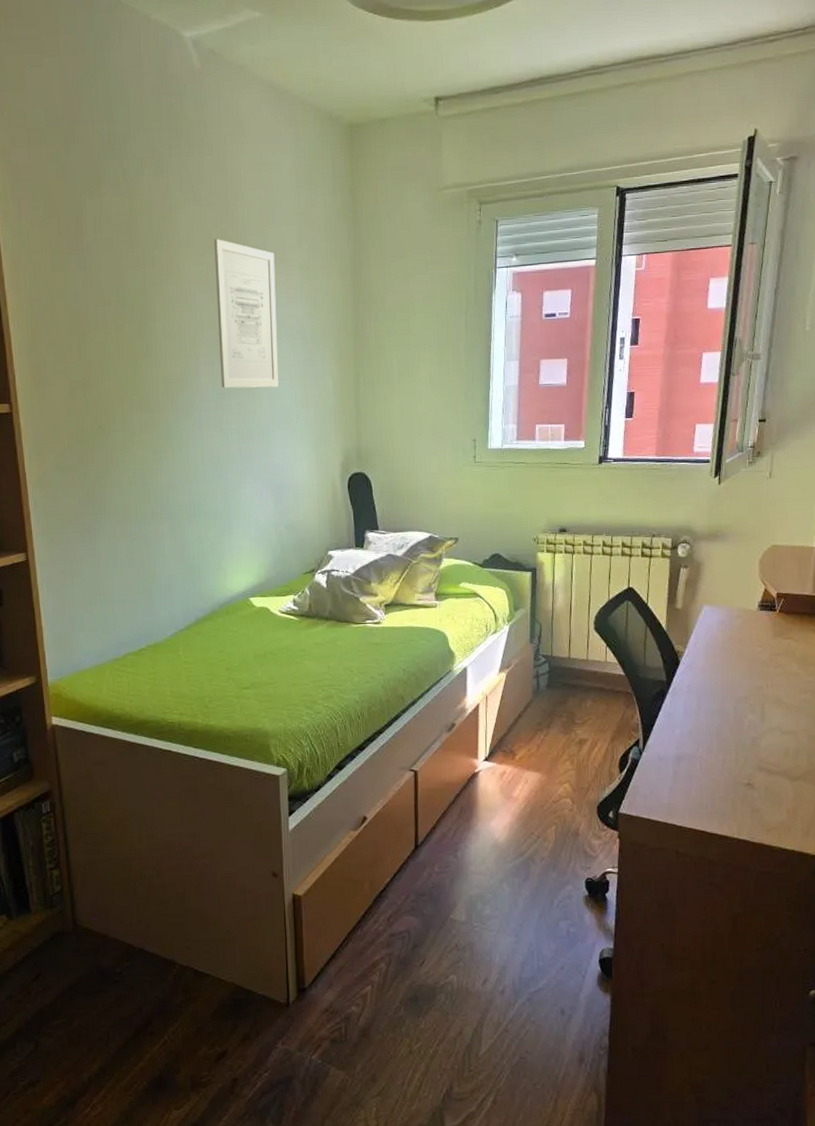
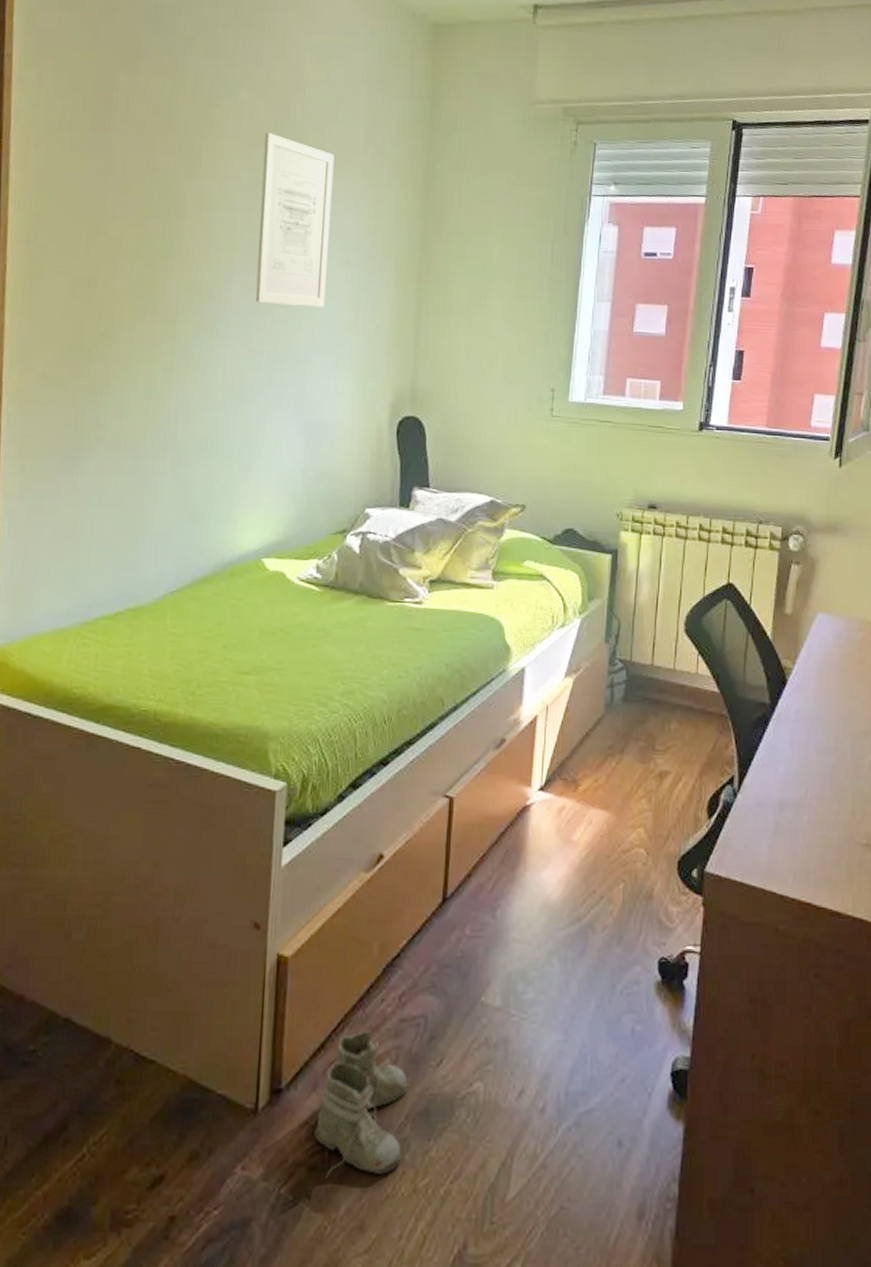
boots: none [333,943,400,1047] -> present [314,1030,408,1178]

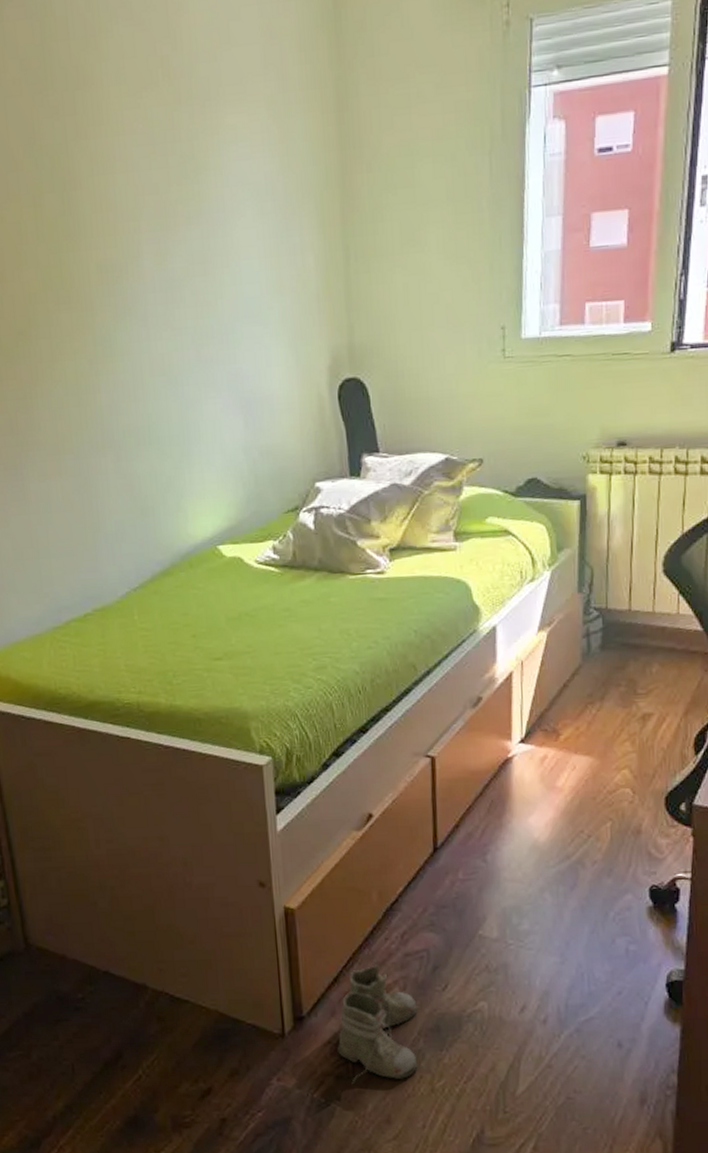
wall art: present [255,132,335,308] -> none [152,70,244,274]

